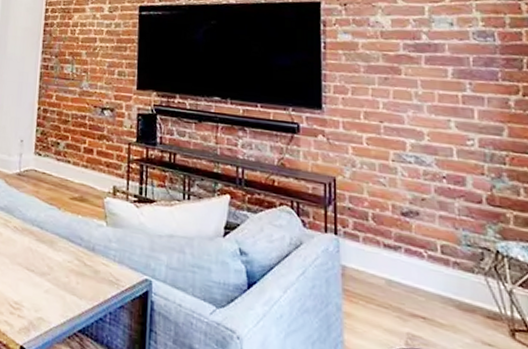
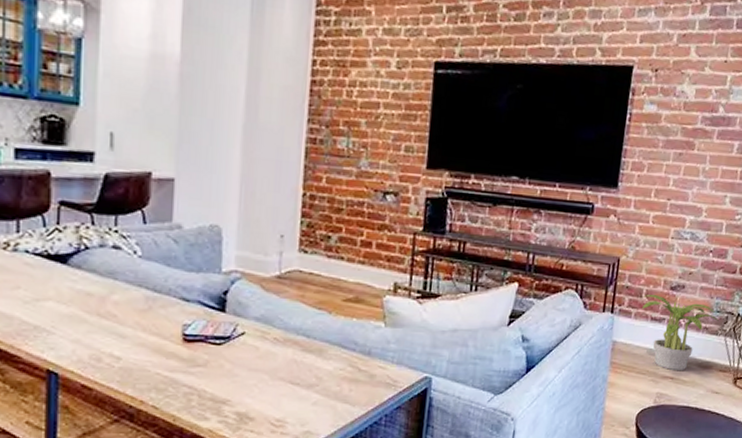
potted plant: none [371,218,472,310] -> present [642,294,719,370]

